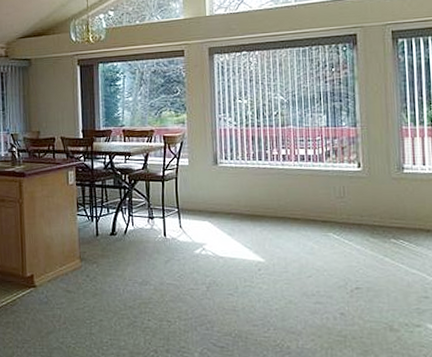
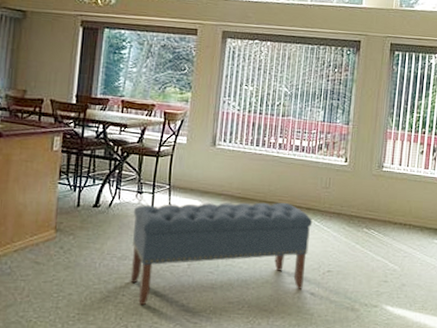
bench: none [147,217,331,330] -> present [130,202,313,306]

